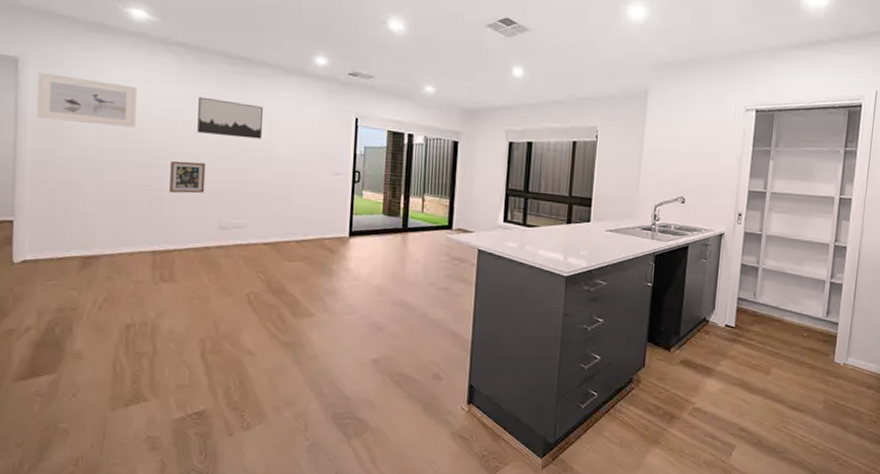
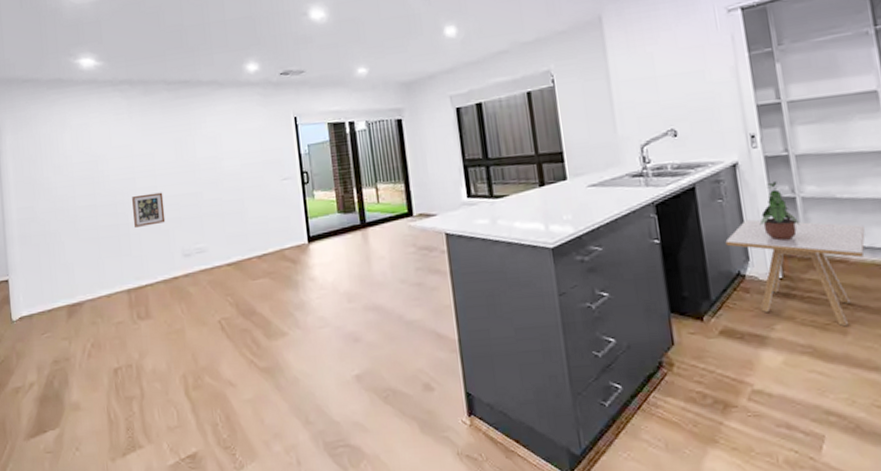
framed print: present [37,73,137,128] -> none [13,131,97,179]
wall art: present [197,96,264,139] -> none [148,125,210,164]
side table: none [700,278,800,369] -> present [725,219,865,327]
potted plant: none [728,253,756,299] -> present [759,181,799,241]

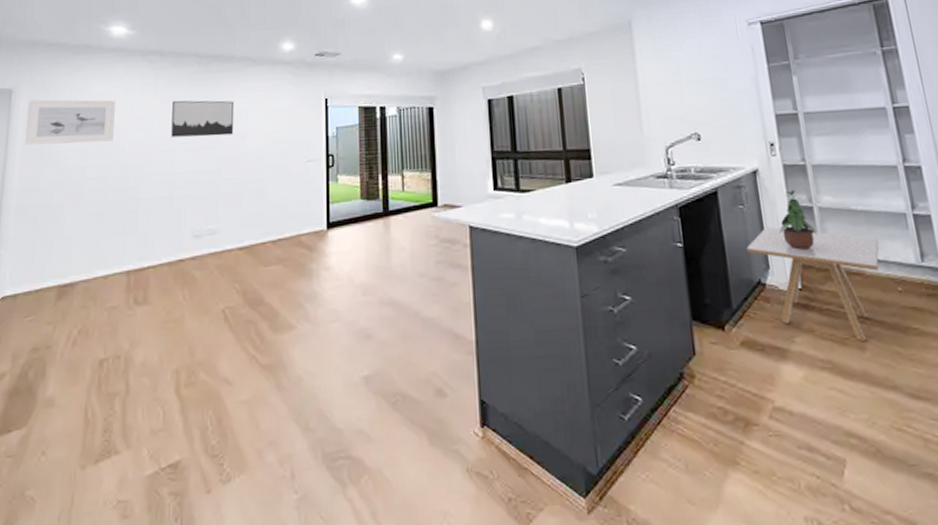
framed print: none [13,131,97,179] -> present [25,99,116,146]
picture frame: present [132,192,166,227] -> none [145,167,180,204]
wall art: none [148,125,210,164] -> present [171,100,235,137]

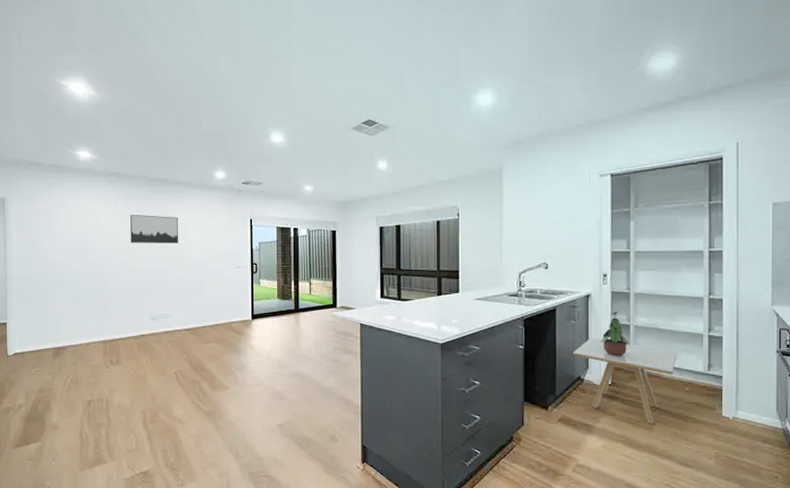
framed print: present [25,99,116,146] -> none [18,208,86,244]

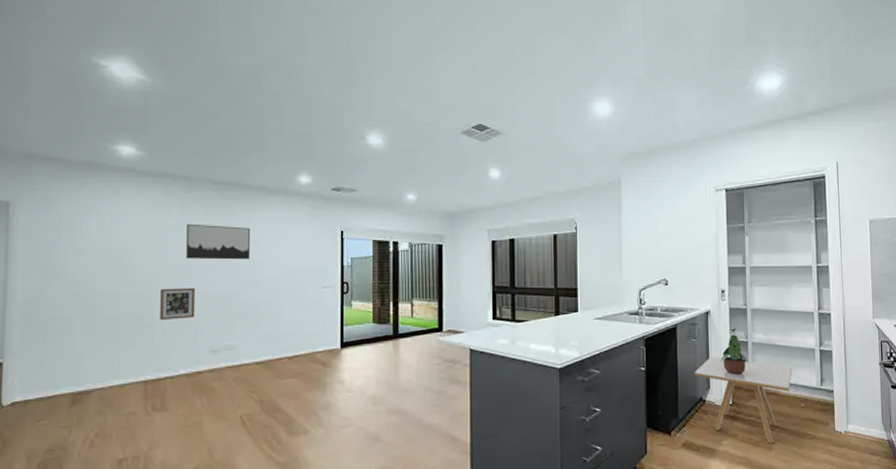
picture frame: none [113,267,139,292] -> present [160,287,196,320]

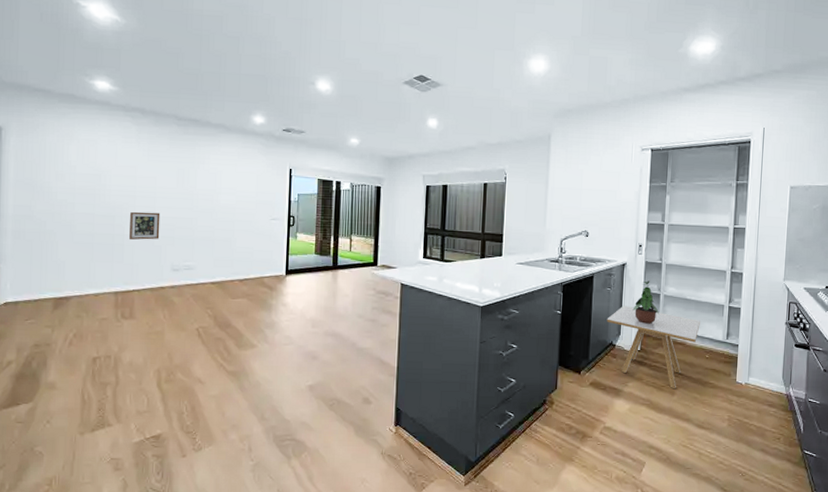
wall art: present [186,223,251,260] -> none [153,155,210,190]

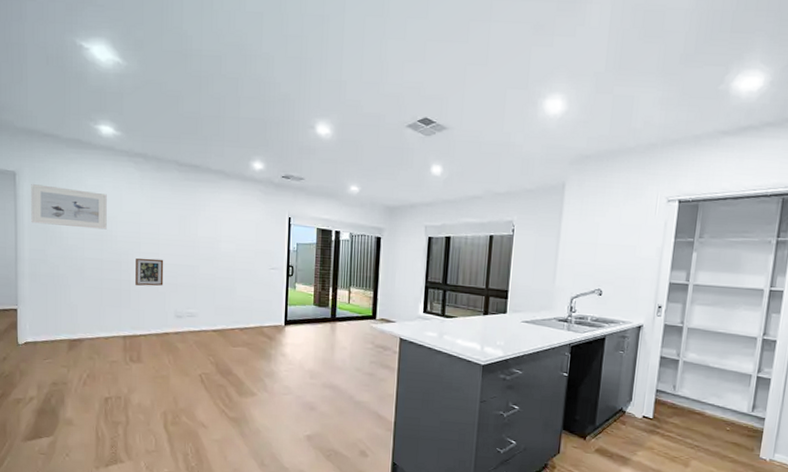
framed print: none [17,139,101,184] -> present [31,184,107,230]
side table: present [606,305,700,390] -> none [617,370,723,462]
potted plant: present [632,281,659,324] -> none [646,345,676,391]

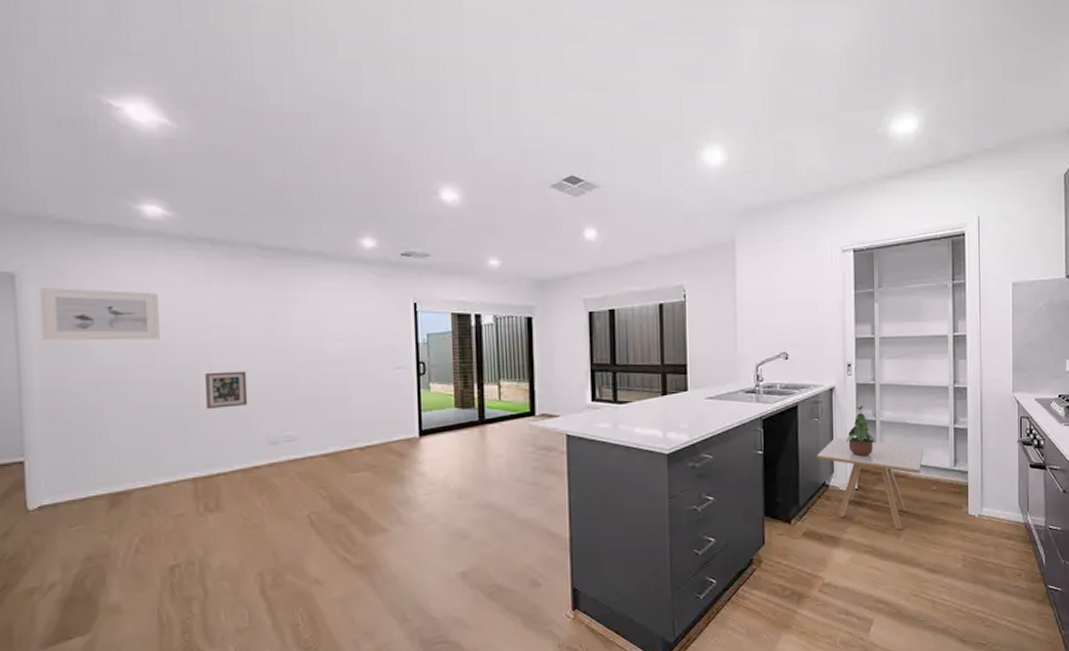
side table: none [617,370,723,462] -> present [817,437,924,531]
potted plant: none [646,345,676,391] -> present [845,406,876,457]

